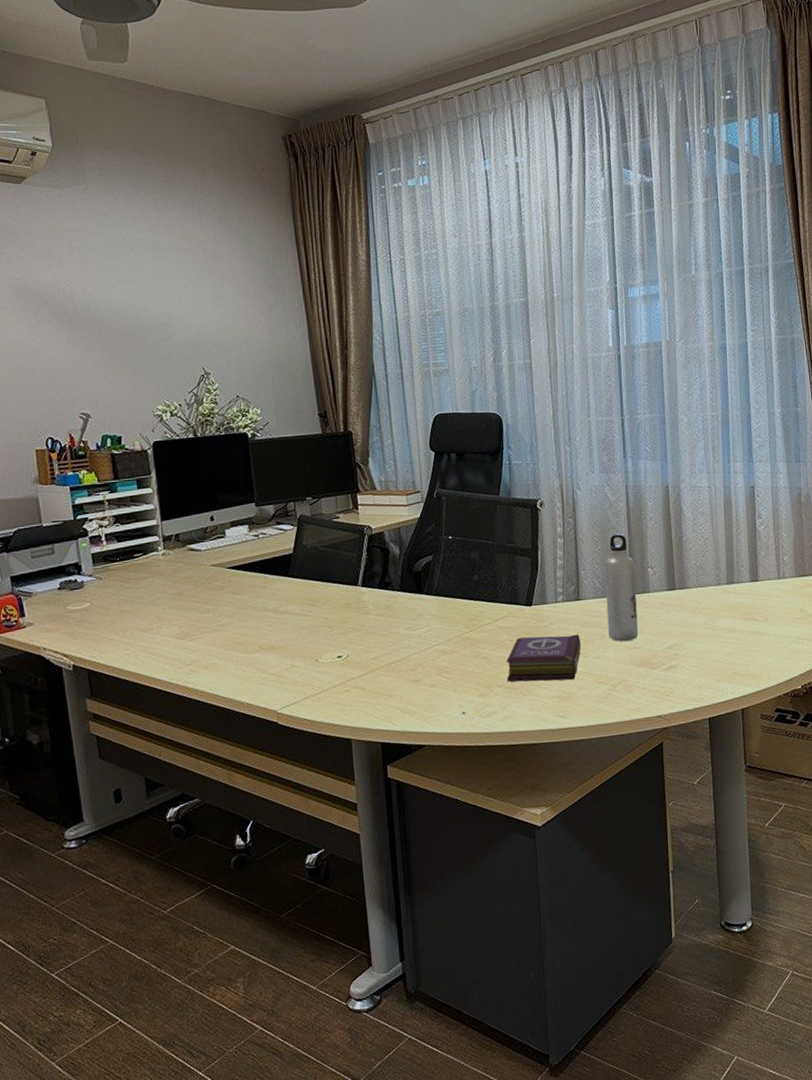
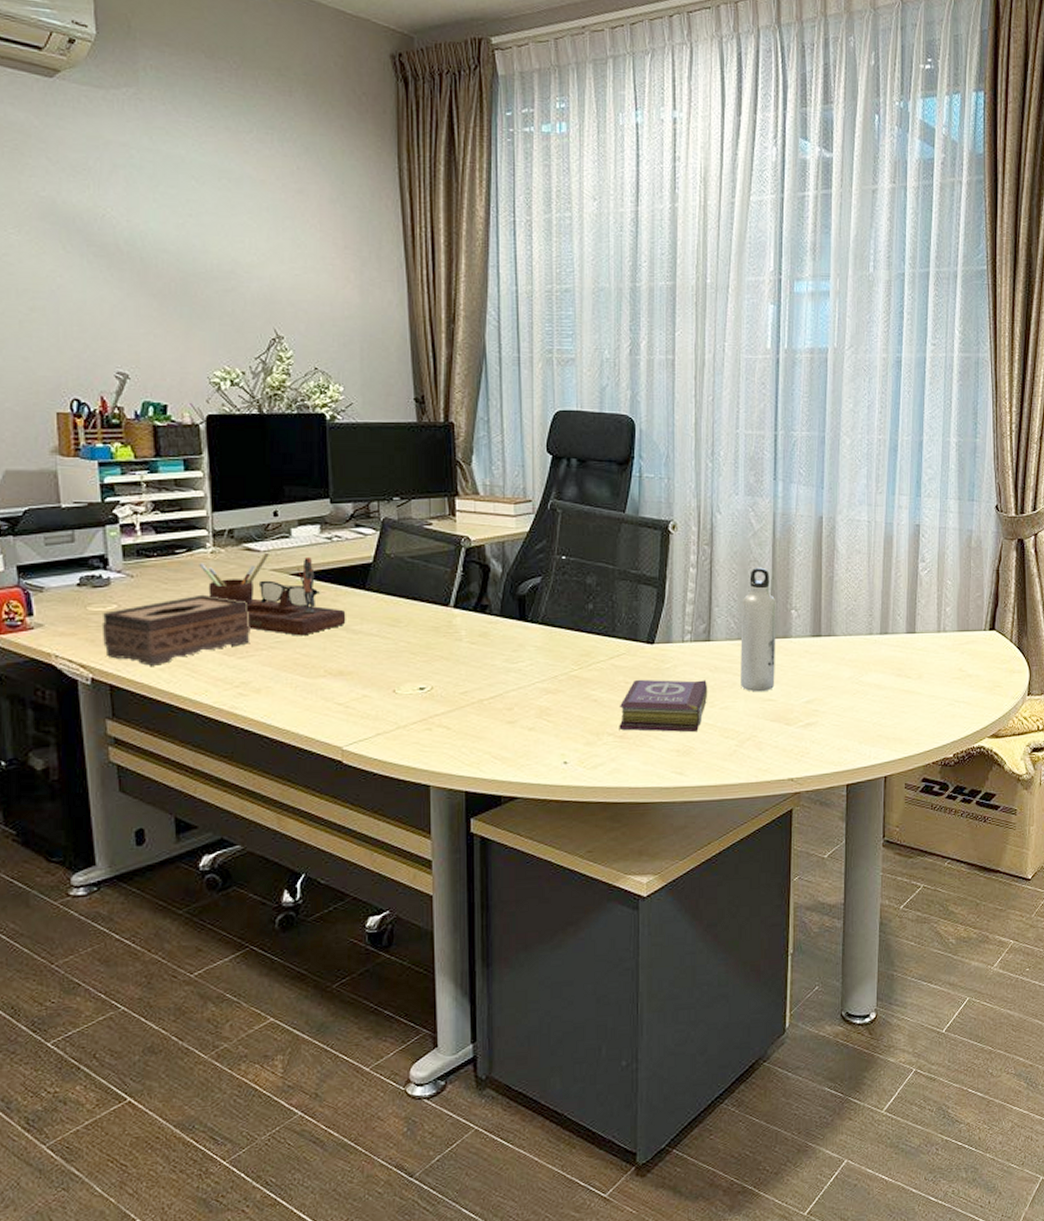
tissue box: none [79,589,197,652] -> present [102,594,250,666]
desk organizer: none [153,551,274,619] -> present [199,552,346,636]

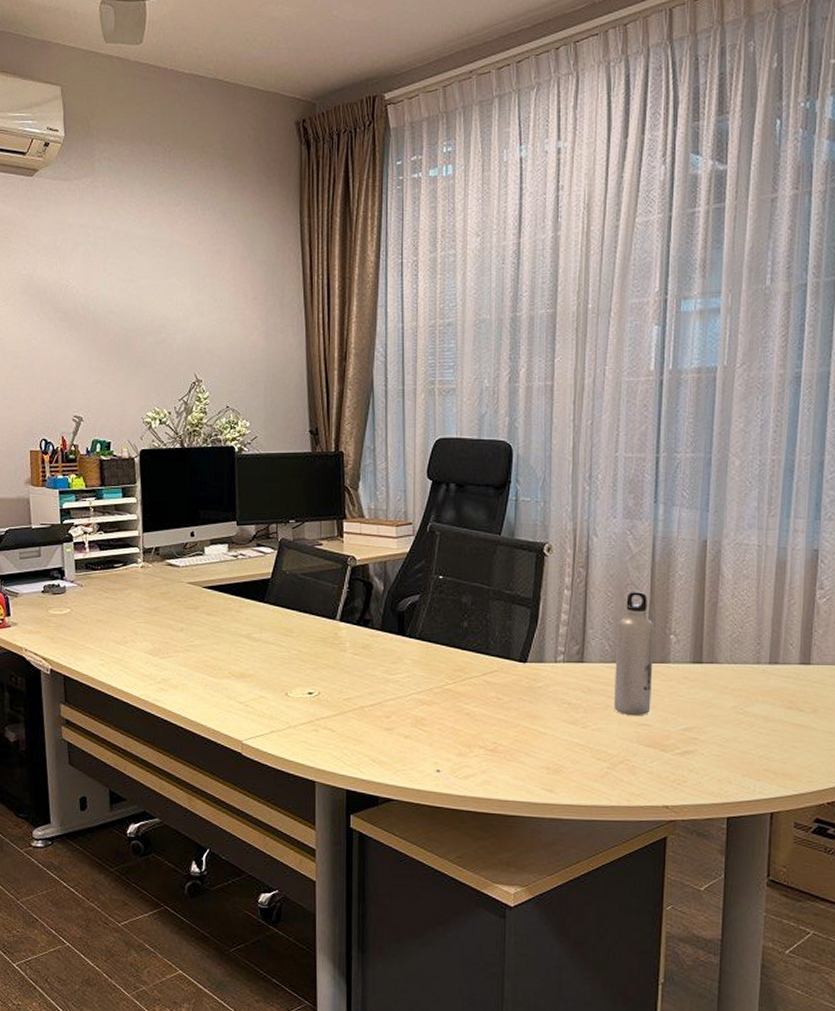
tissue box: present [102,594,250,666] -> none [59,602,171,661]
desk organizer: present [199,552,346,636] -> none [132,567,248,641]
book: present [619,679,708,733] -> none [490,696,580,752]

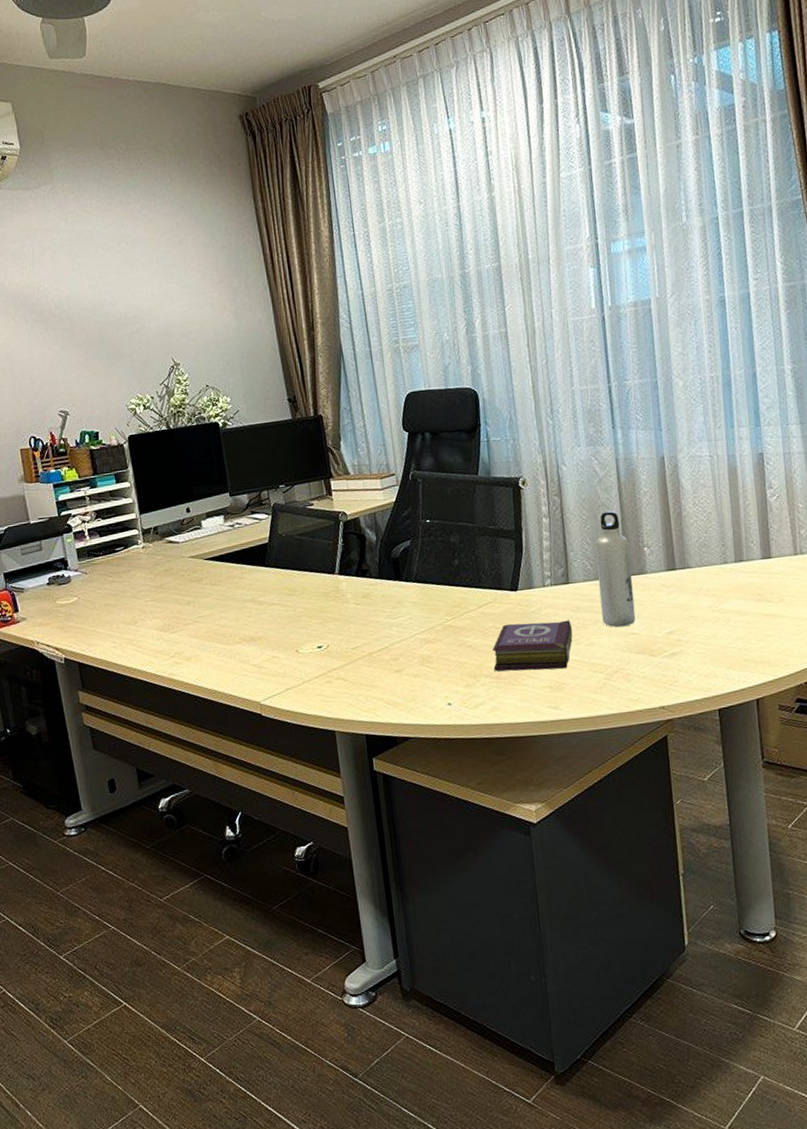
book: none [490,696,580,752] -> present [492,620,573,671]

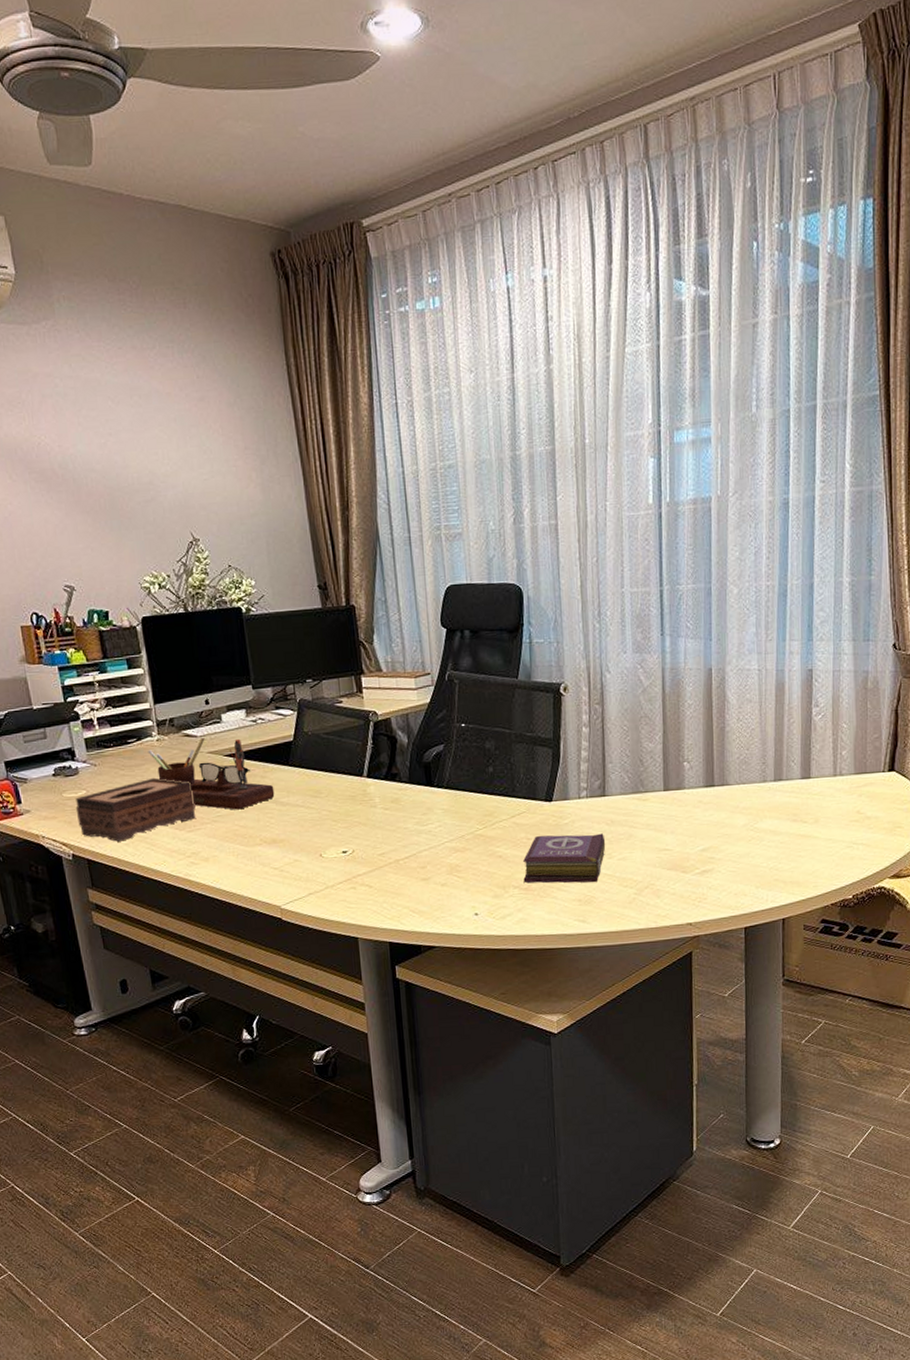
tissue box: none [67,582,179,645] -> present [75,777,196,842]
desk organizer: none [134,543,252,610] -> present [148,737,275,810]
water bottle: present [595,510,636,627] -> none [634,722,670,843]

